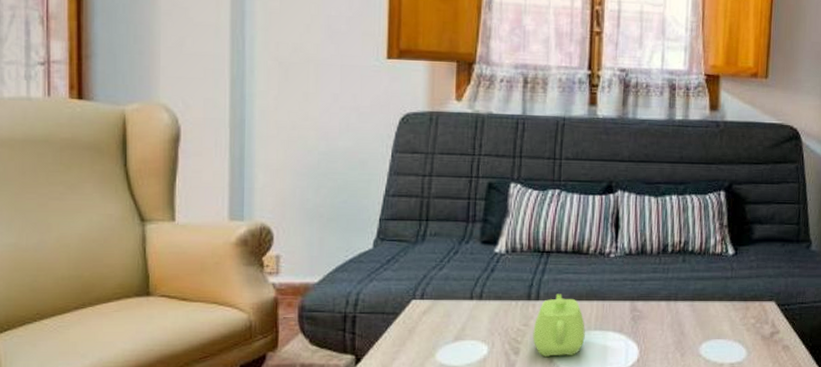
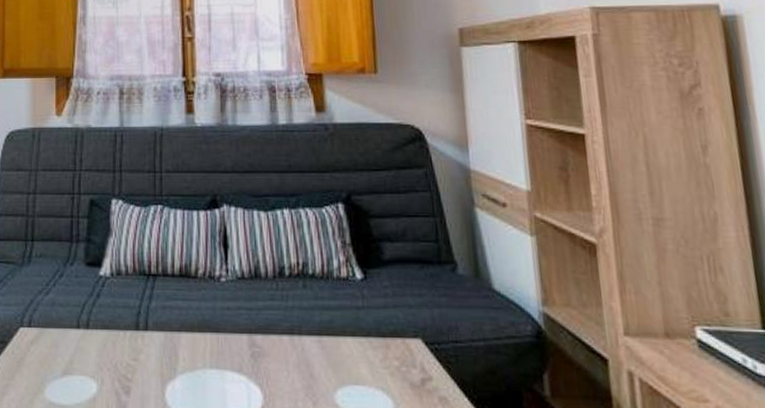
teapot: present [533,294,585,357] -> none [143,323,200,399]

